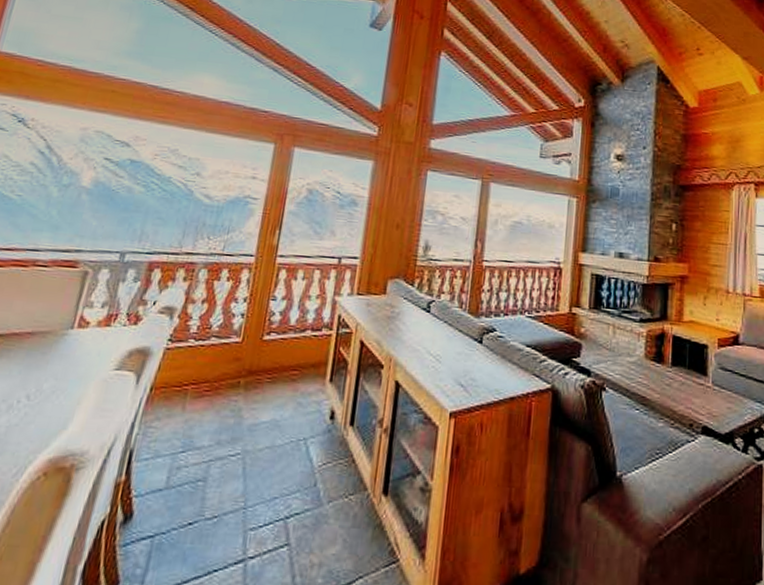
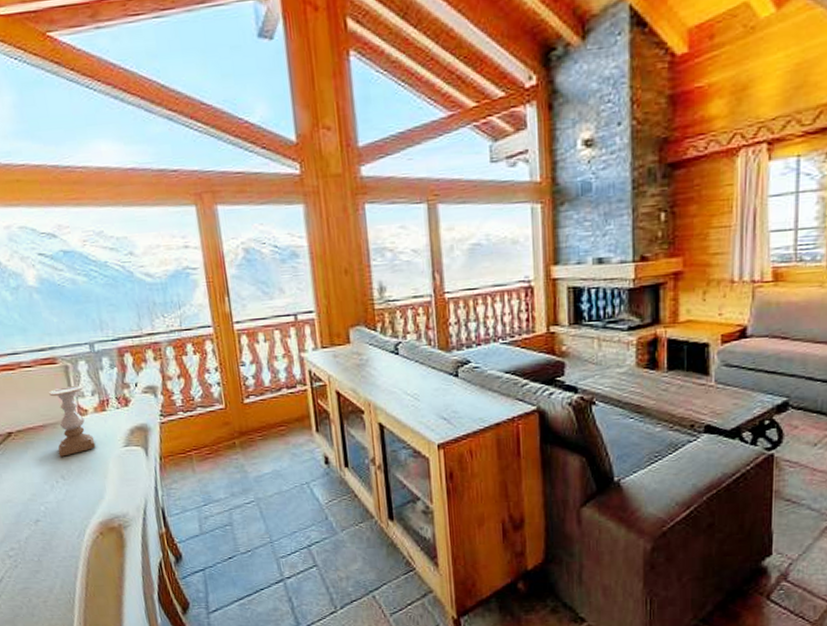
candle holder: none [34,293,96,372] -> present [49,385,96,457]

